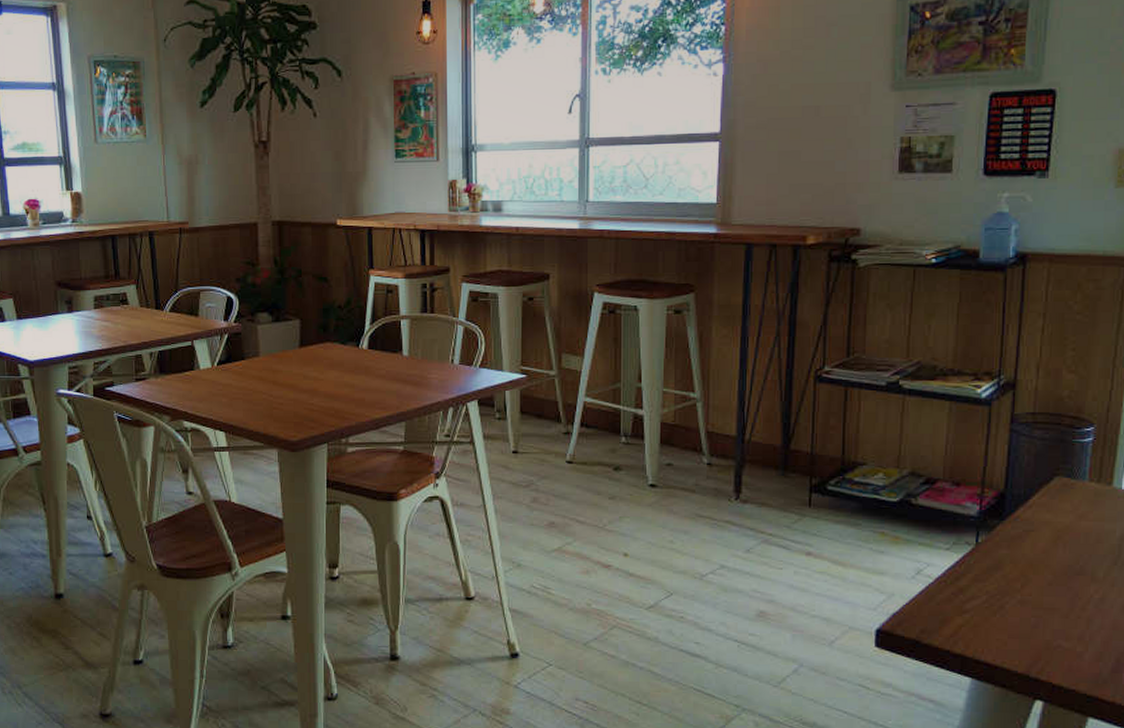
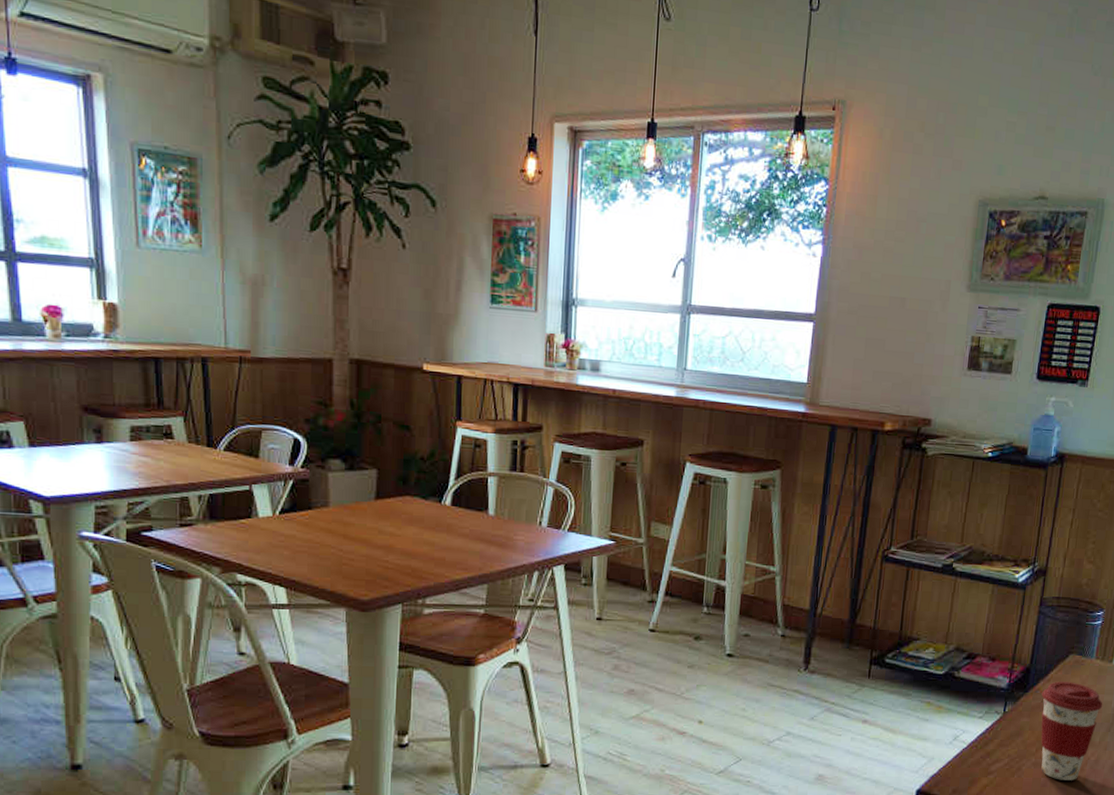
coffee cup: none [1023,508,1104,621] -> present [1041,681,1103,780]

